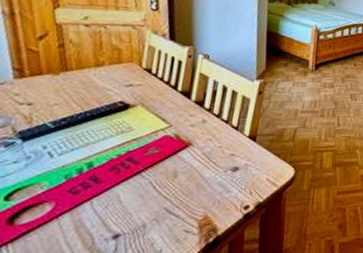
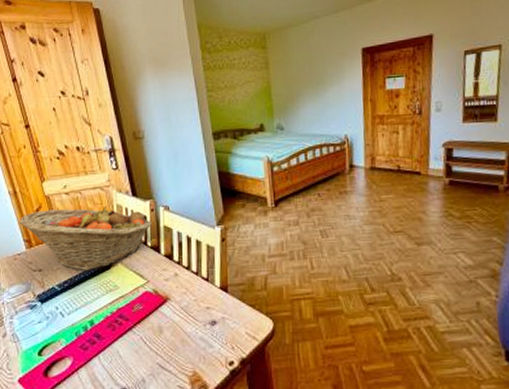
fruit basket: none [10,38,187,110] -> present [19,206,151,271]

